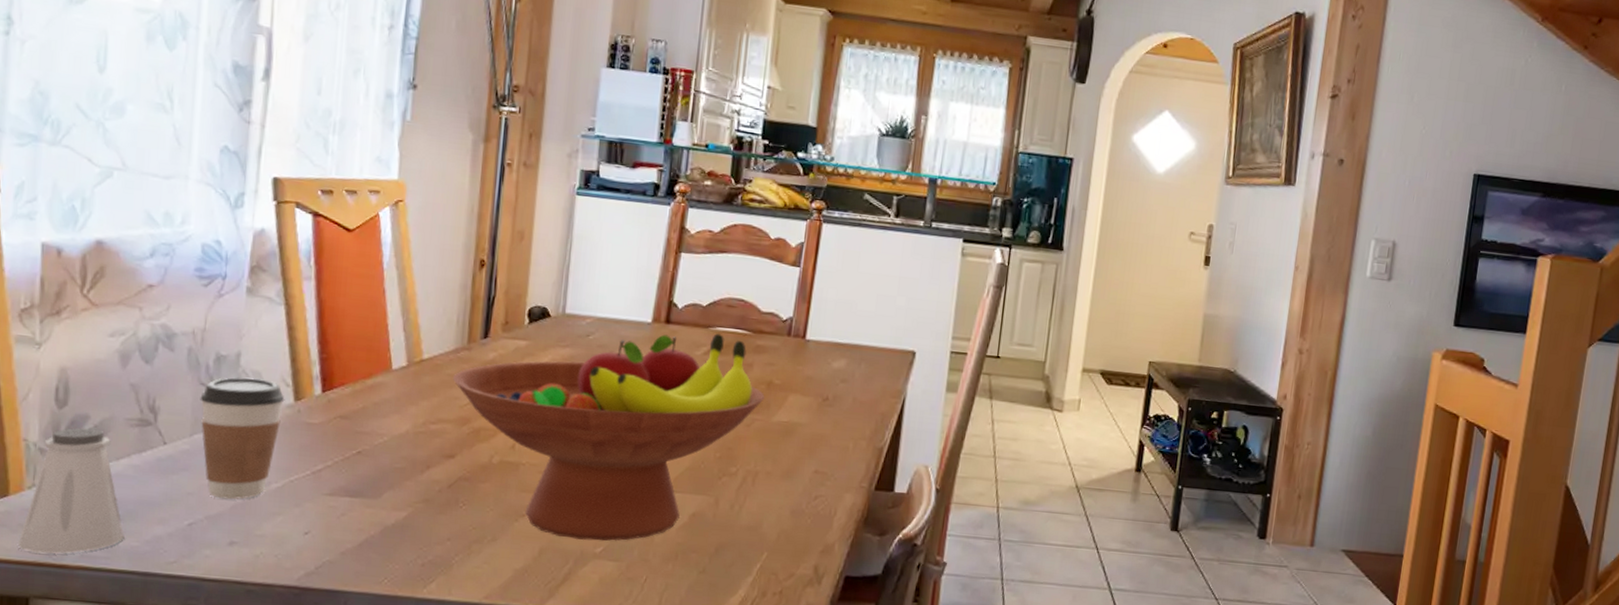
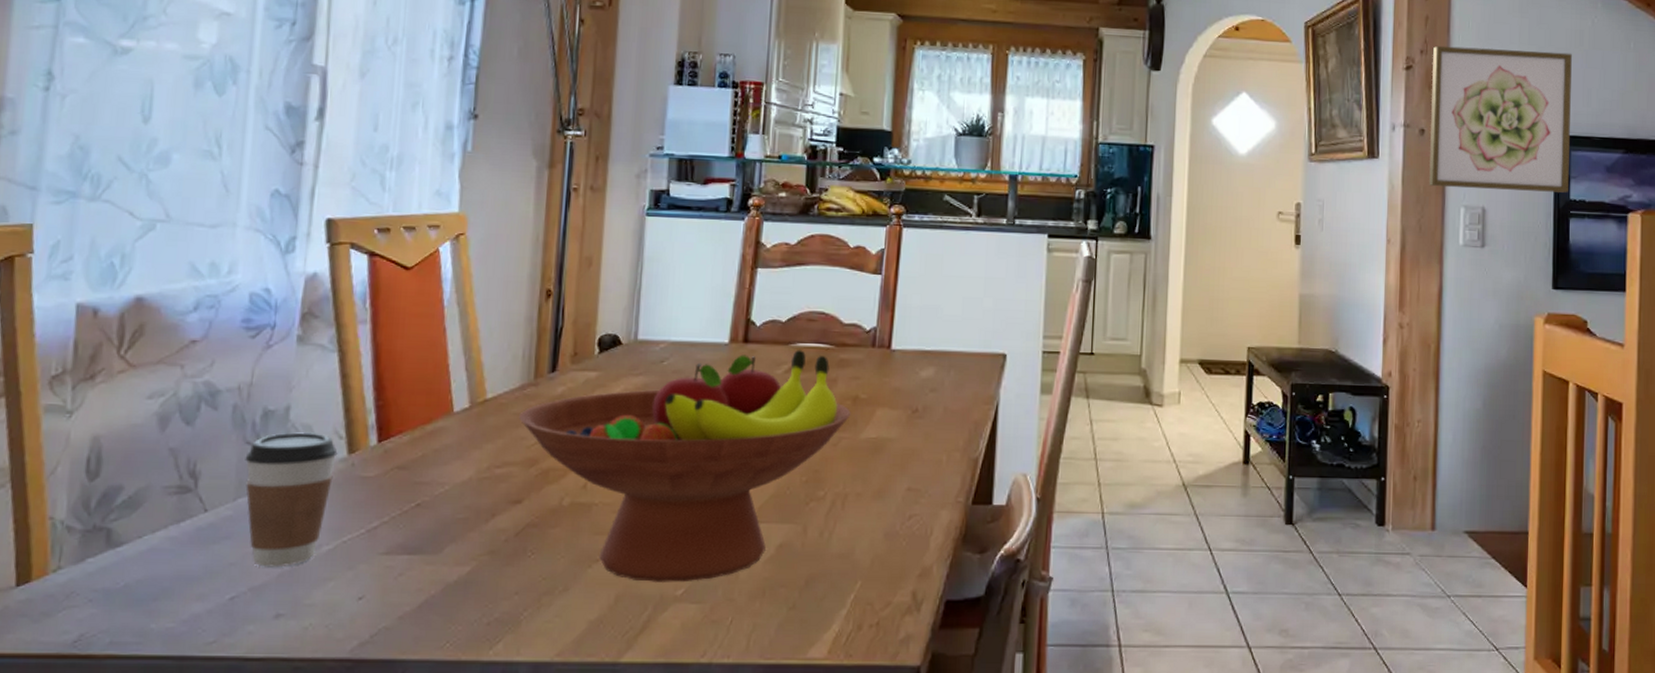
saltshaker: present [18,428,125,554] -> none [39,500,159,644]
wall art: none [1342,75,1501,233] -> present [1429,45,1572,194]

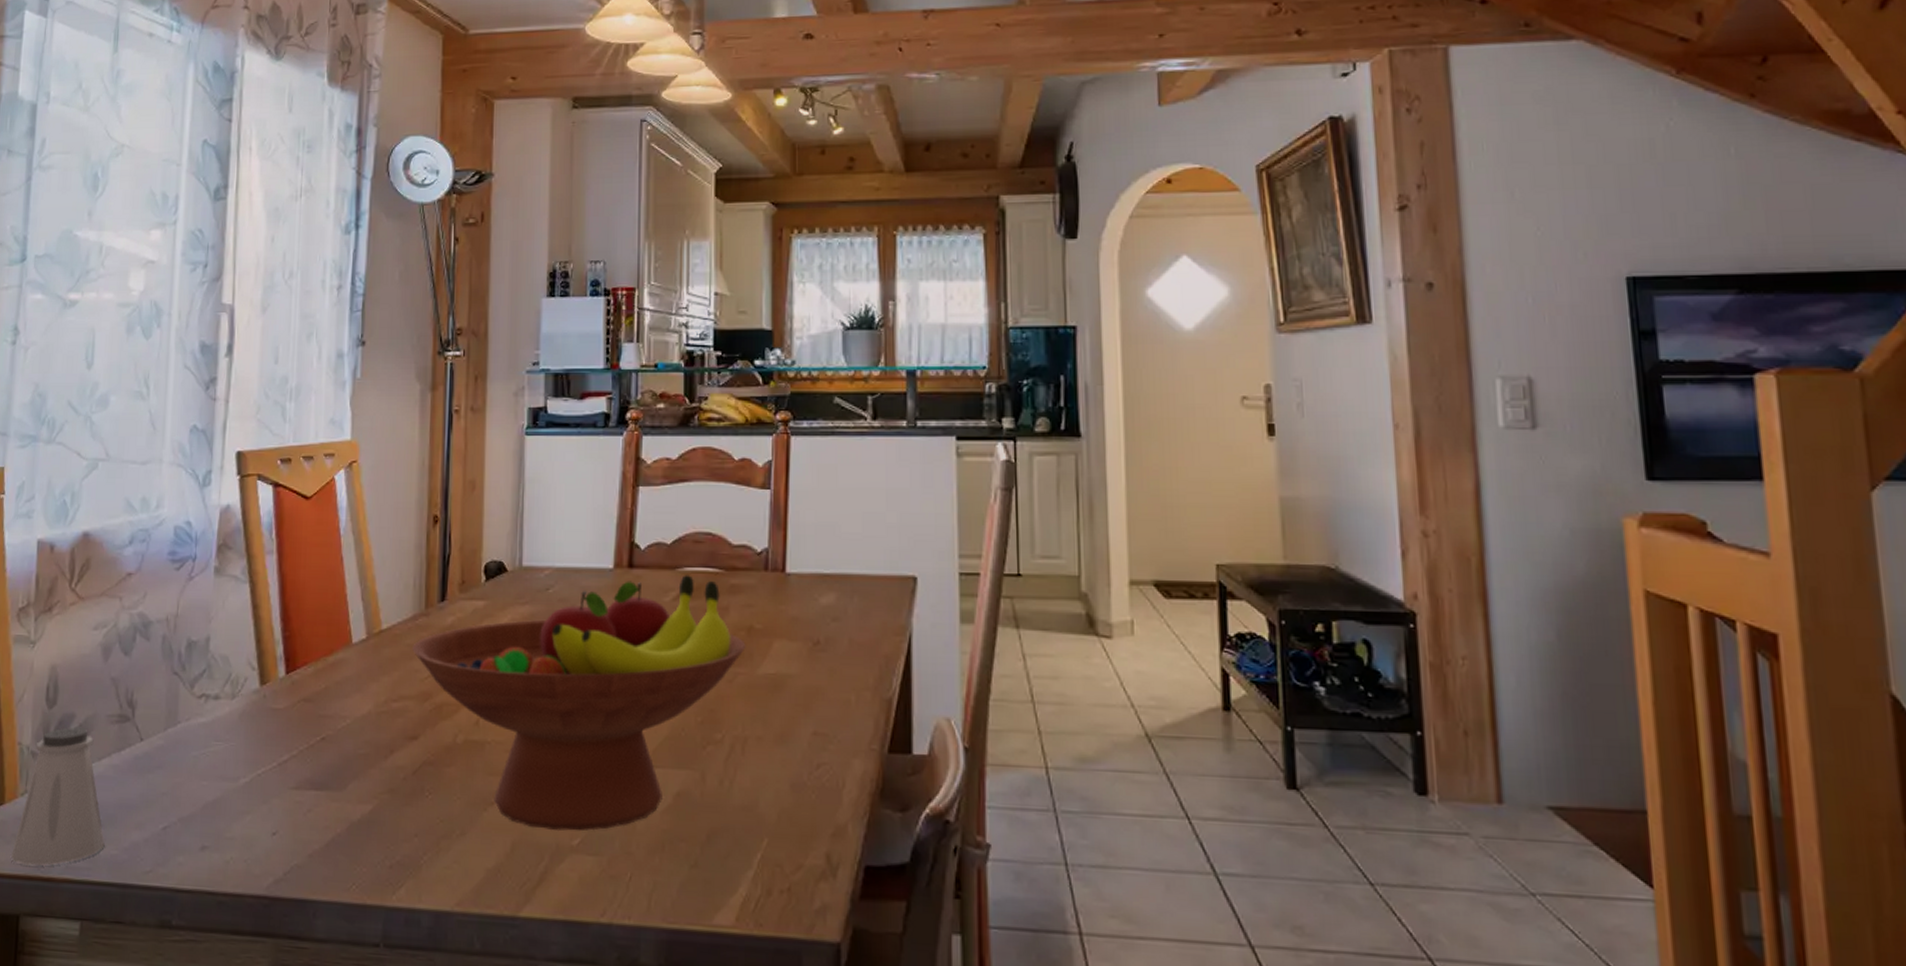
saltshaker: none [39,500,159,644] -> present [11,727,105,866]
coffee cup: present [245,431,338,568] -> none [173,662,251,799]
wall art: present [1429,45,1572,194] -> none [1435,169,1656,355]

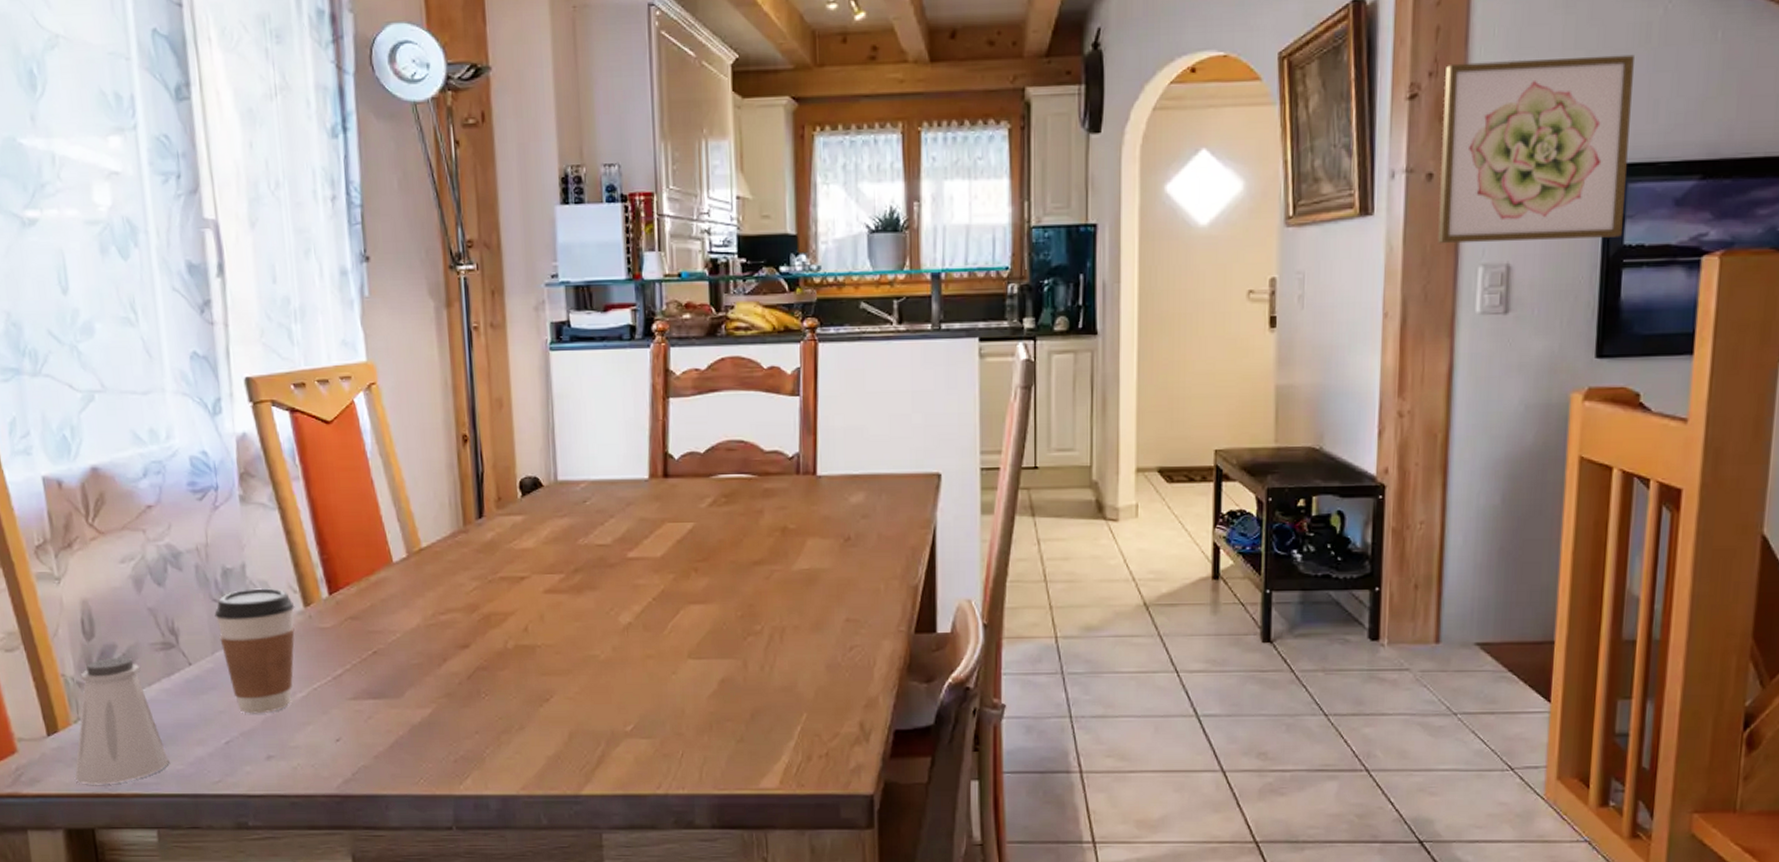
coffee cup: none [173,662,251,799] -> present [214,587,295,714]
fruit bowl: present [412,575,746,831] -> none [454,482,781,719]
wall art: none [1435,169,1656,355] -> present [1438,54,1634,244]

